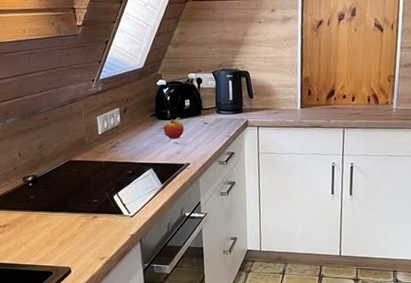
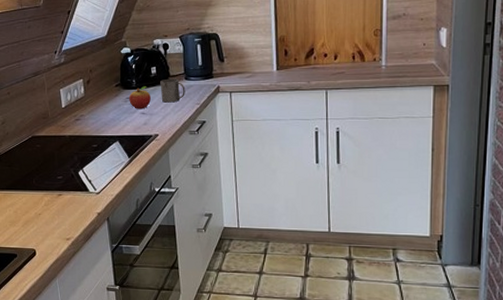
mug: none [193,111,217,134] -> present [160,78,185,103]

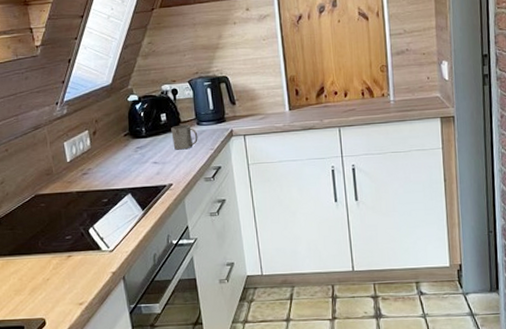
fruit: present [129,86,151,109] -> none [139,134,162,159]

